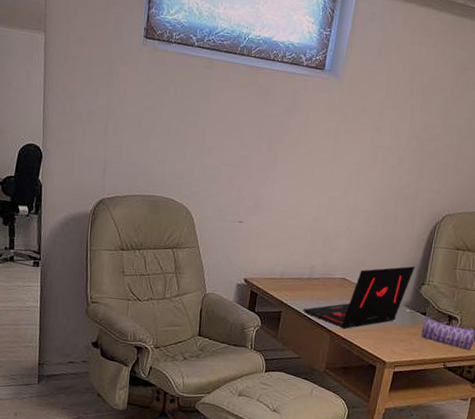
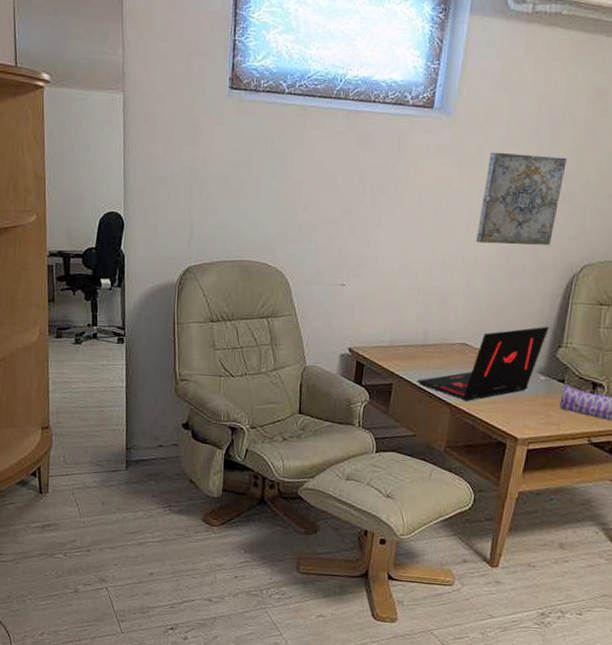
wall art: none [357,112,435,196] -> present [476,152,567,245]

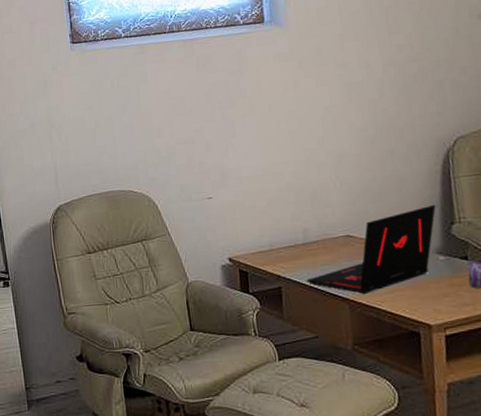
wall art: present [476,152,567,245] -> none [329,40,415,136]

